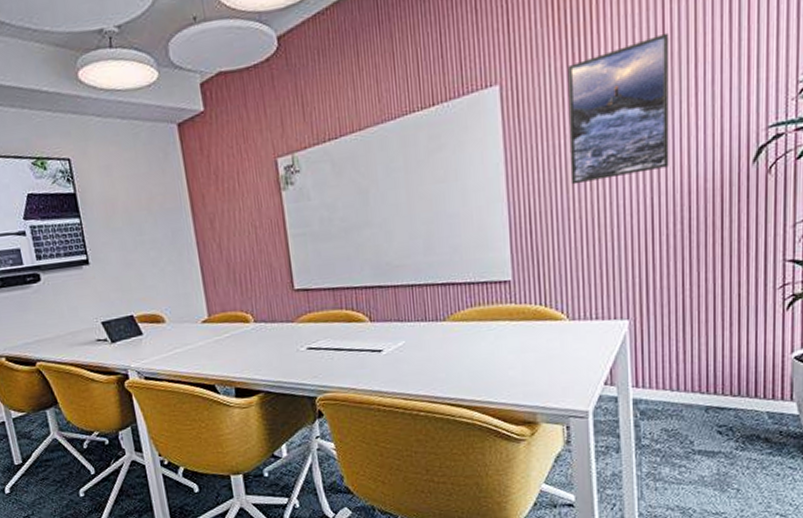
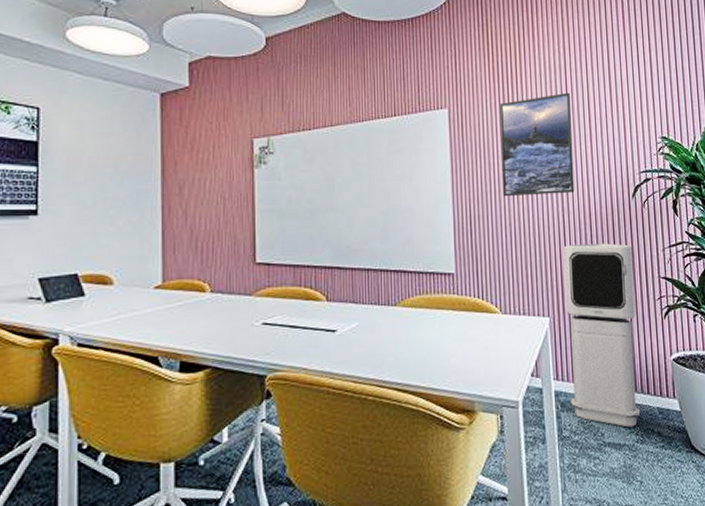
air purifier: none [650,224,748,434] -> present [563,243,641,428]

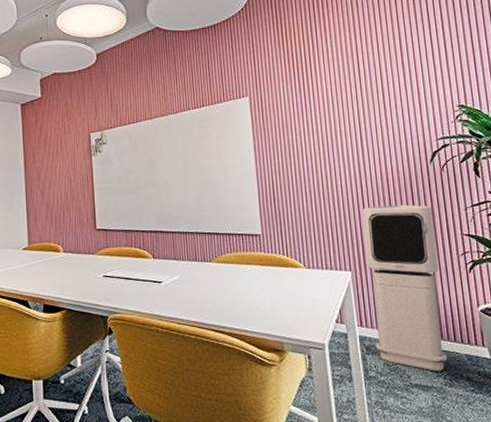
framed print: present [499,92,575,197] -> none [295,73,371,168]

